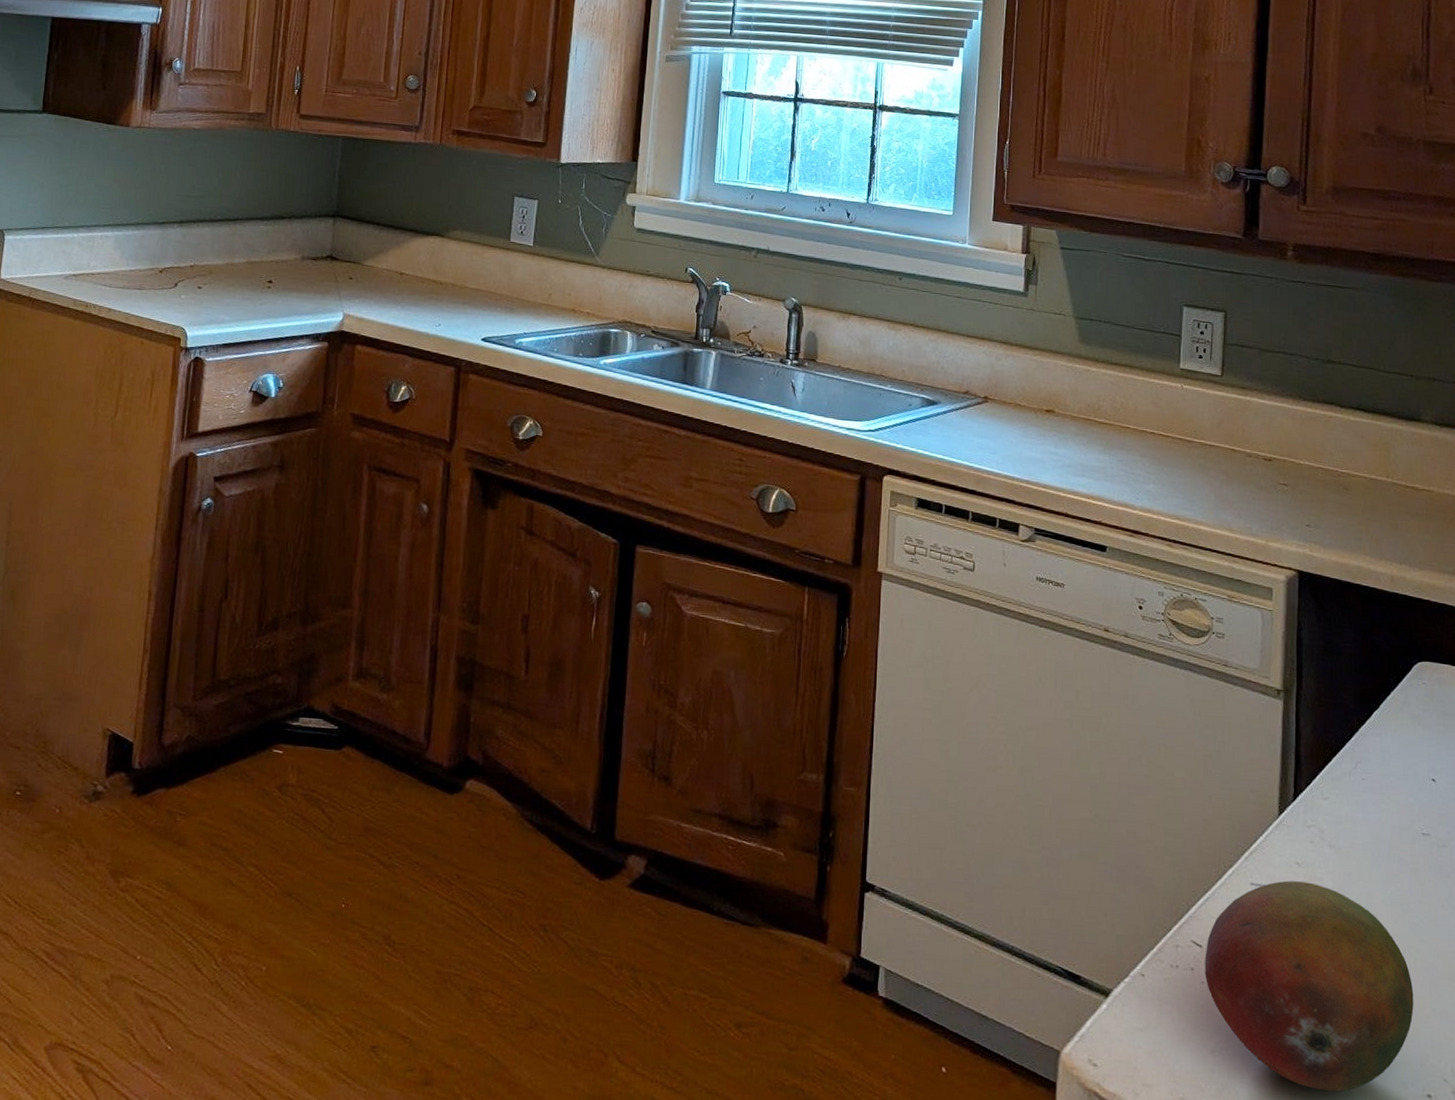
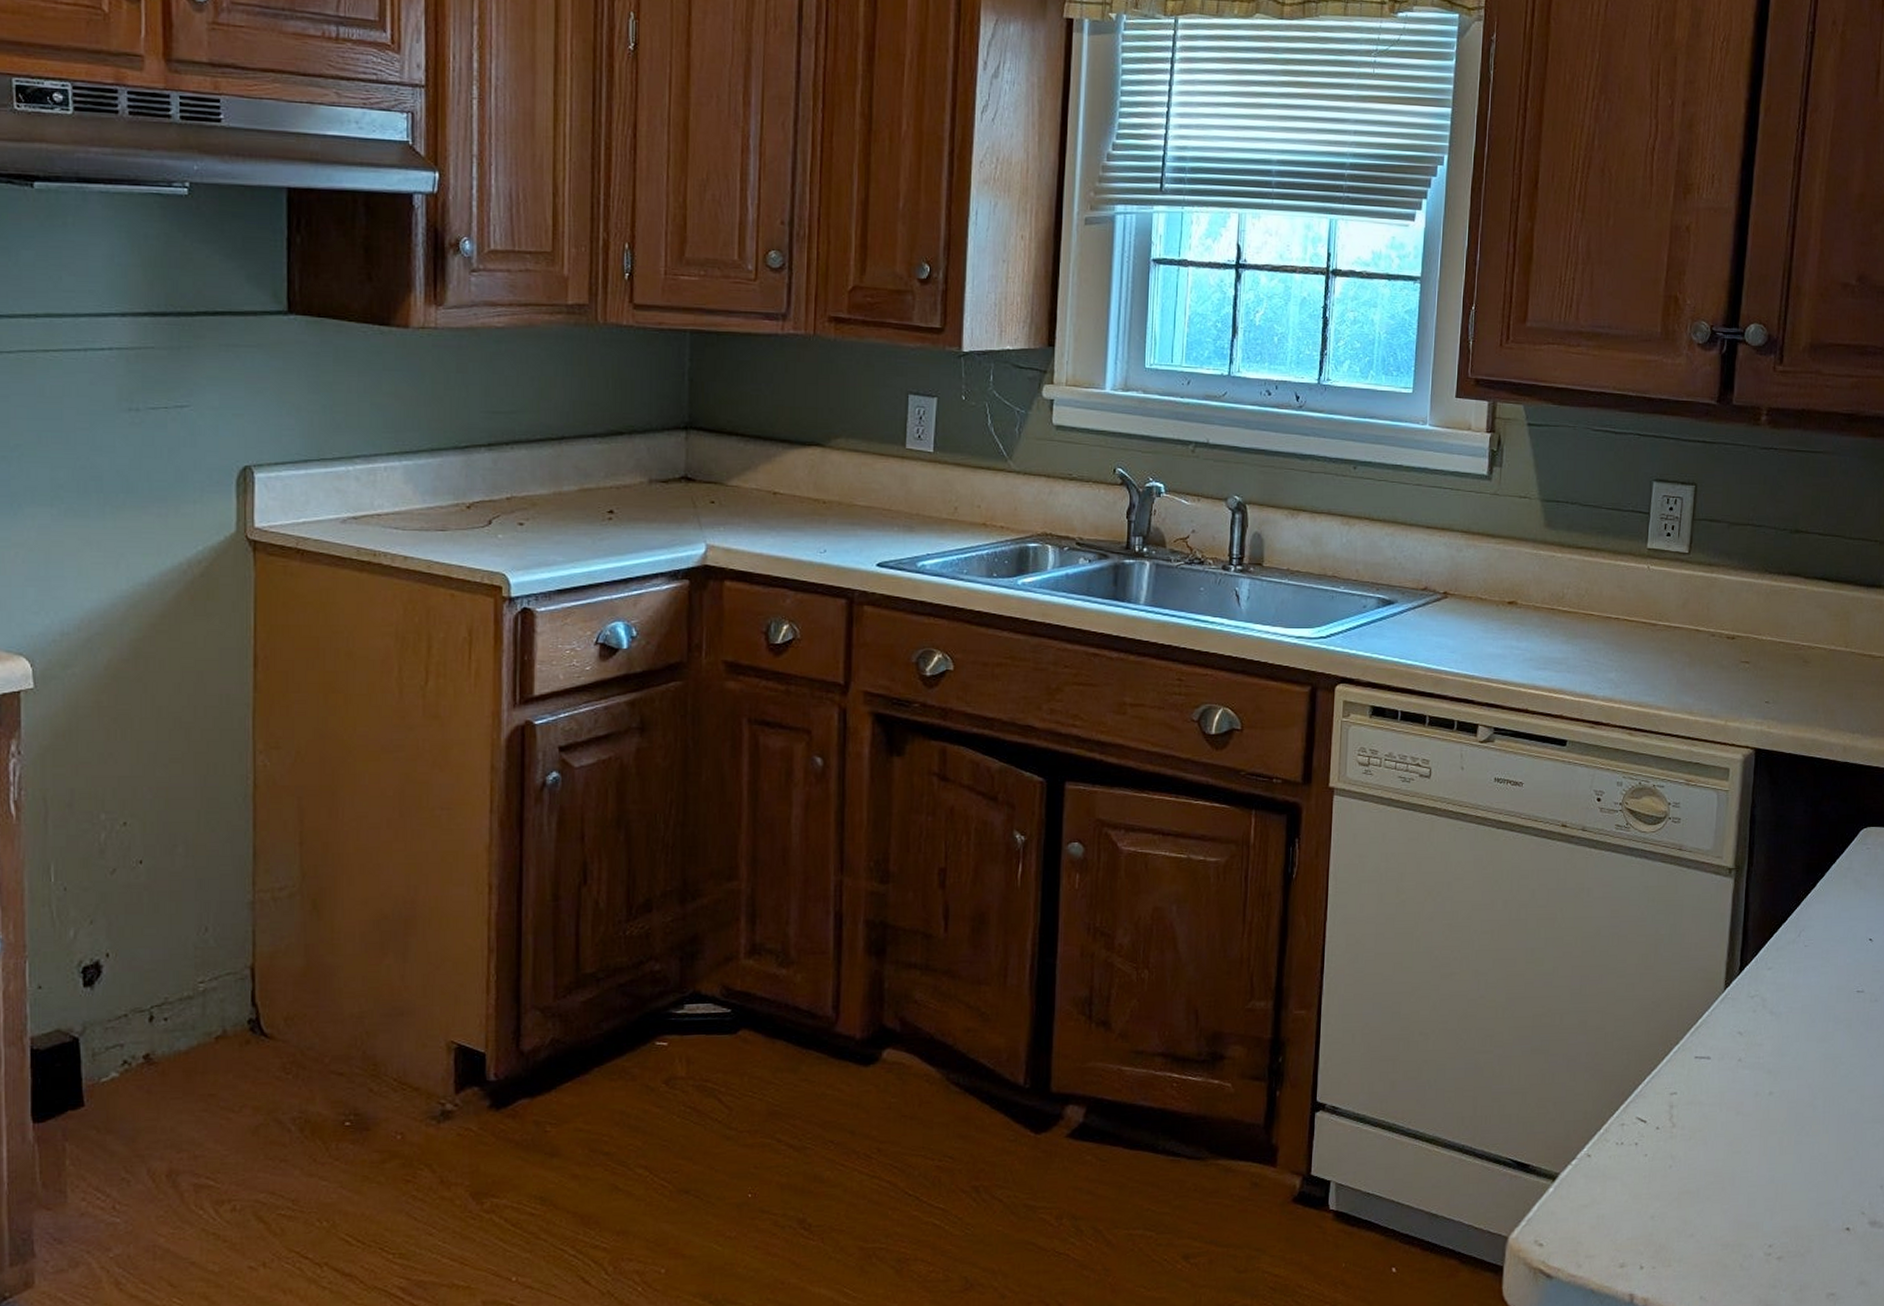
fruit: present [1204,880,1414,1092] -> none [1648,1049,1840,1238]

